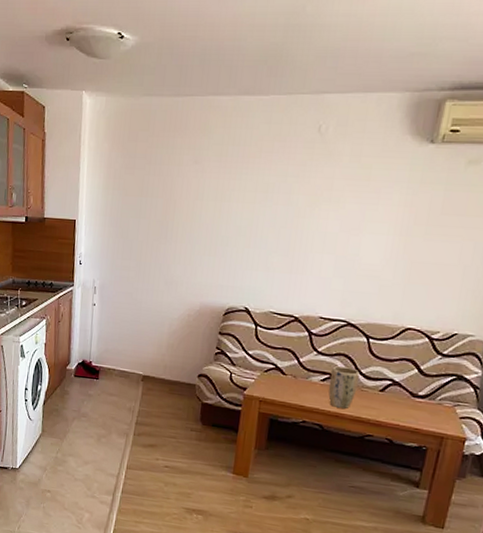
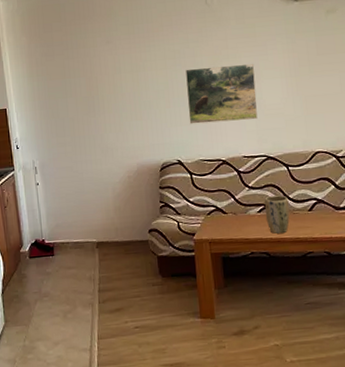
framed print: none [267,207,360,279] -> present [185,63,258,125]

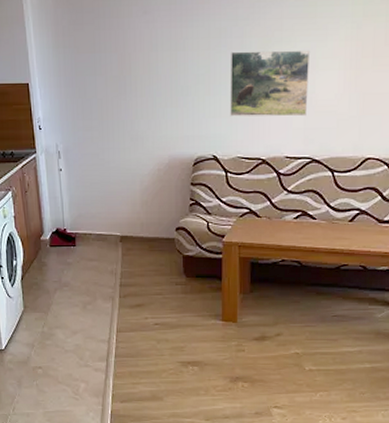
plant pot: present [265,195,290,234] -> none [302,202,329,244]

